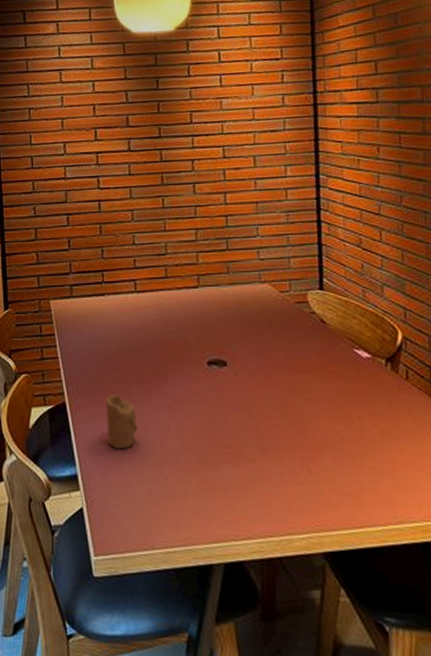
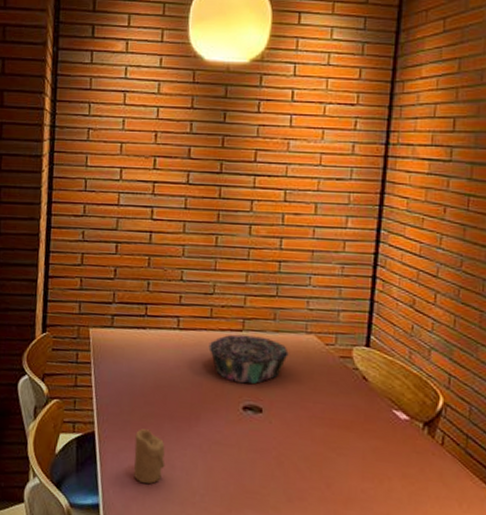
decorative bowl: none [167,291,246,339] -> present [208,334,289,385]

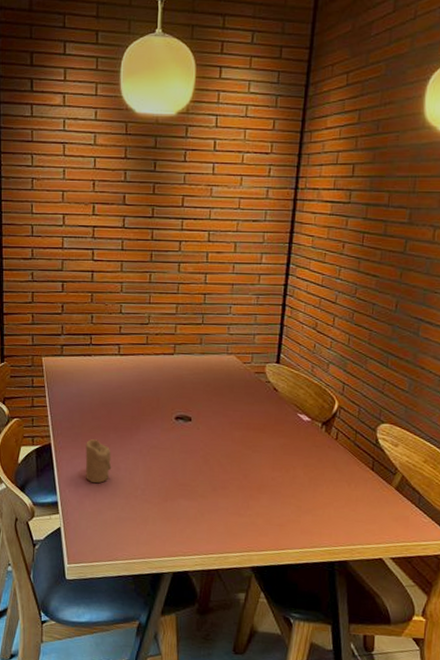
decorative bowl: present [208,334,289,385] -> none [145,357,213,399]

